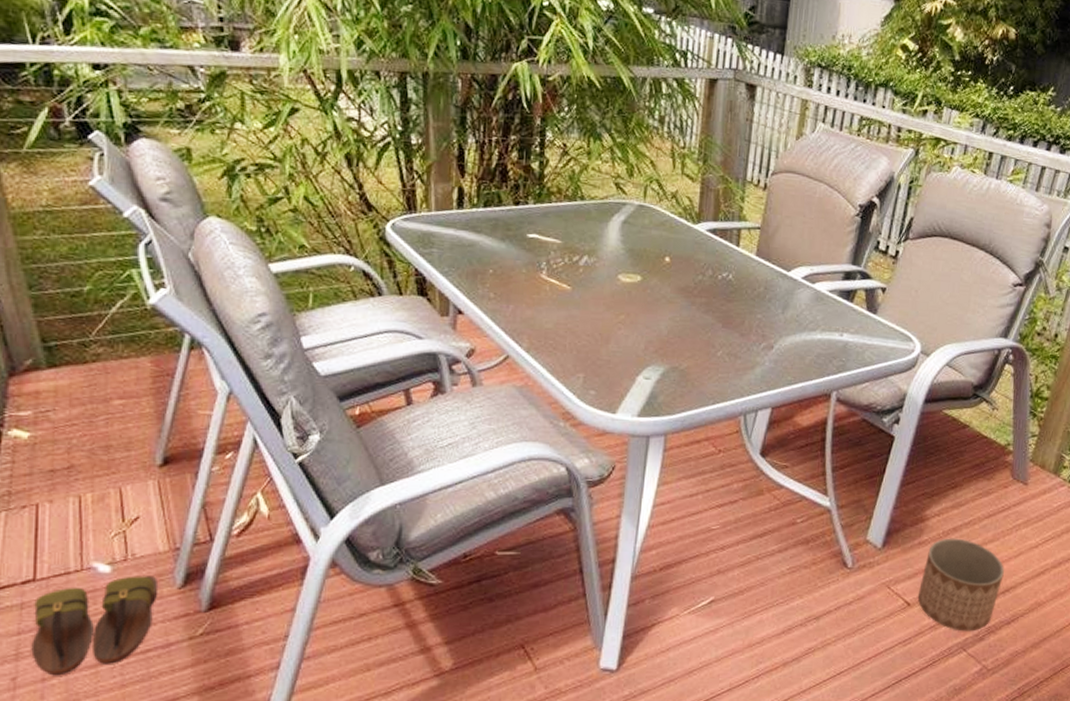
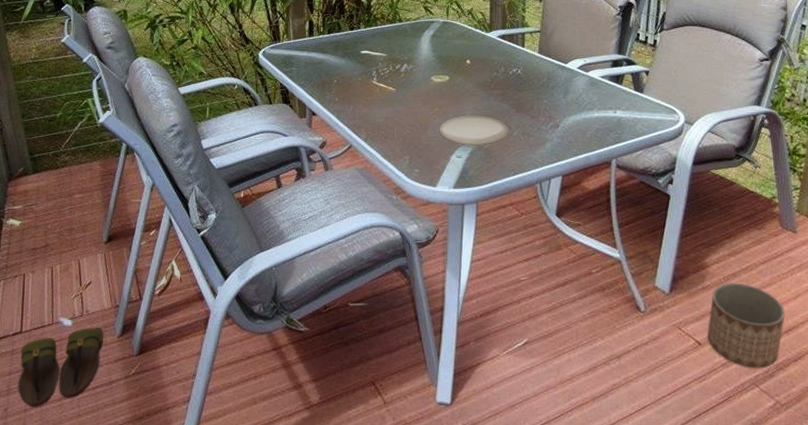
plate: none [624,327,711,365] -> present [439,116,508,145]

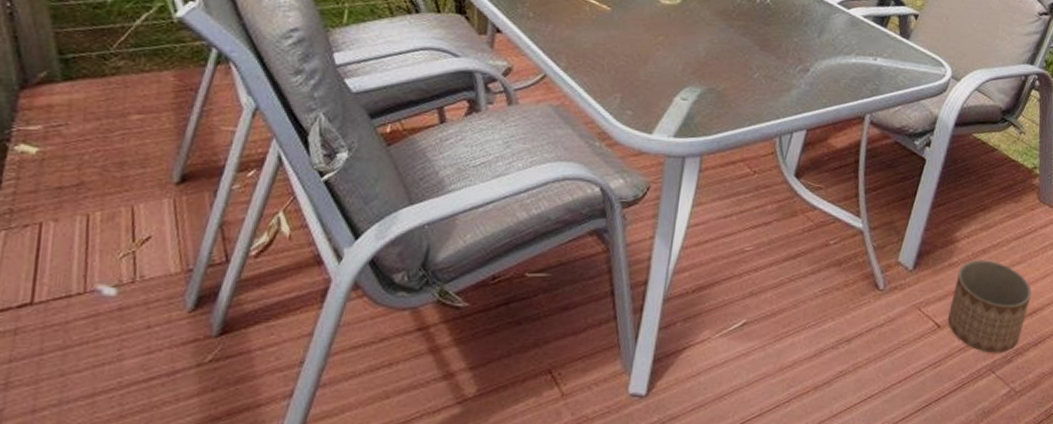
sandal: present [18,328,104,407] -> none [22,299,168,407]
plate: present [439,116,508,145] -> none [662,49,748,87]

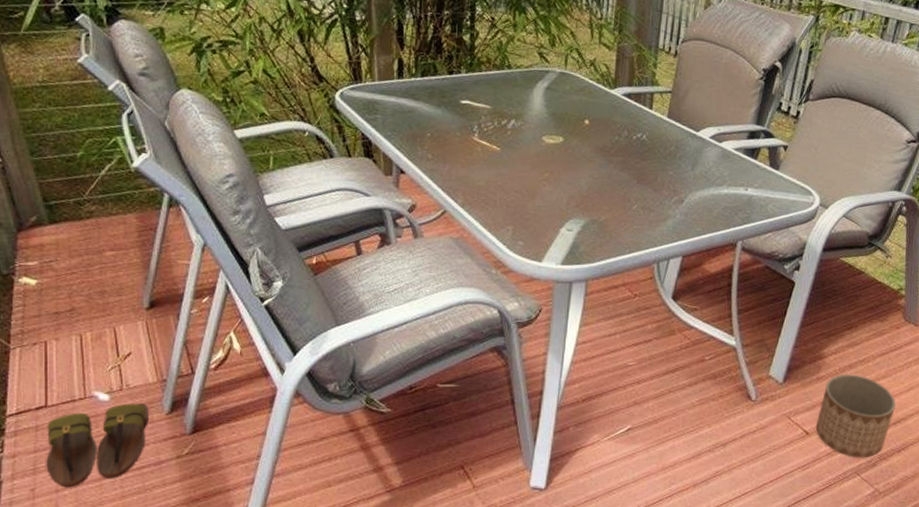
sandal: none [22,299,168,407] -> present [46,403,150,488]

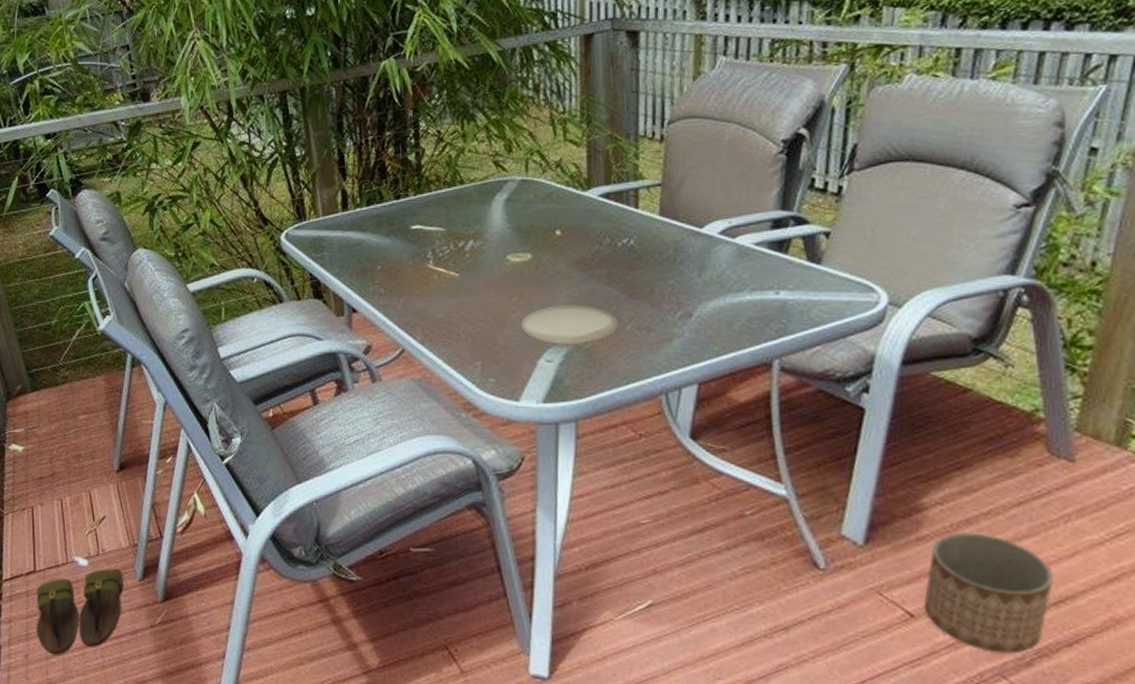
plate: none [548,184,627,218] -> present [520,305,618,345]

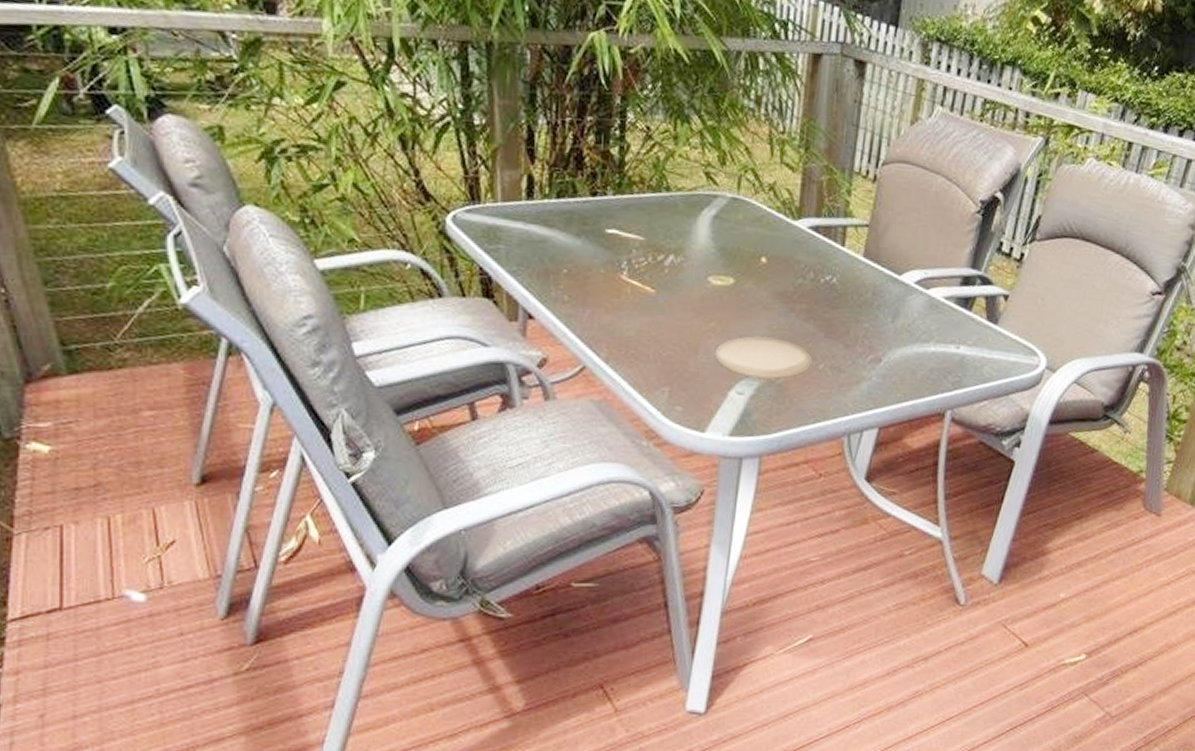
sandal: present [36,569,124,655] -> none [60,605,199,713]
planter: present [923,532,1053,654] -> none [1036,573,1133,675]

